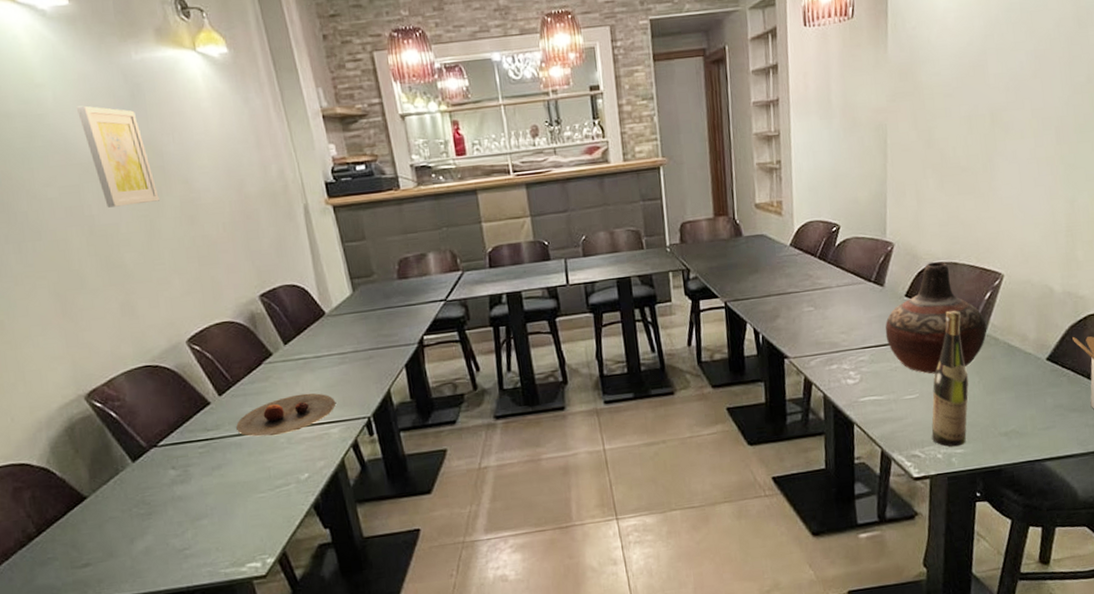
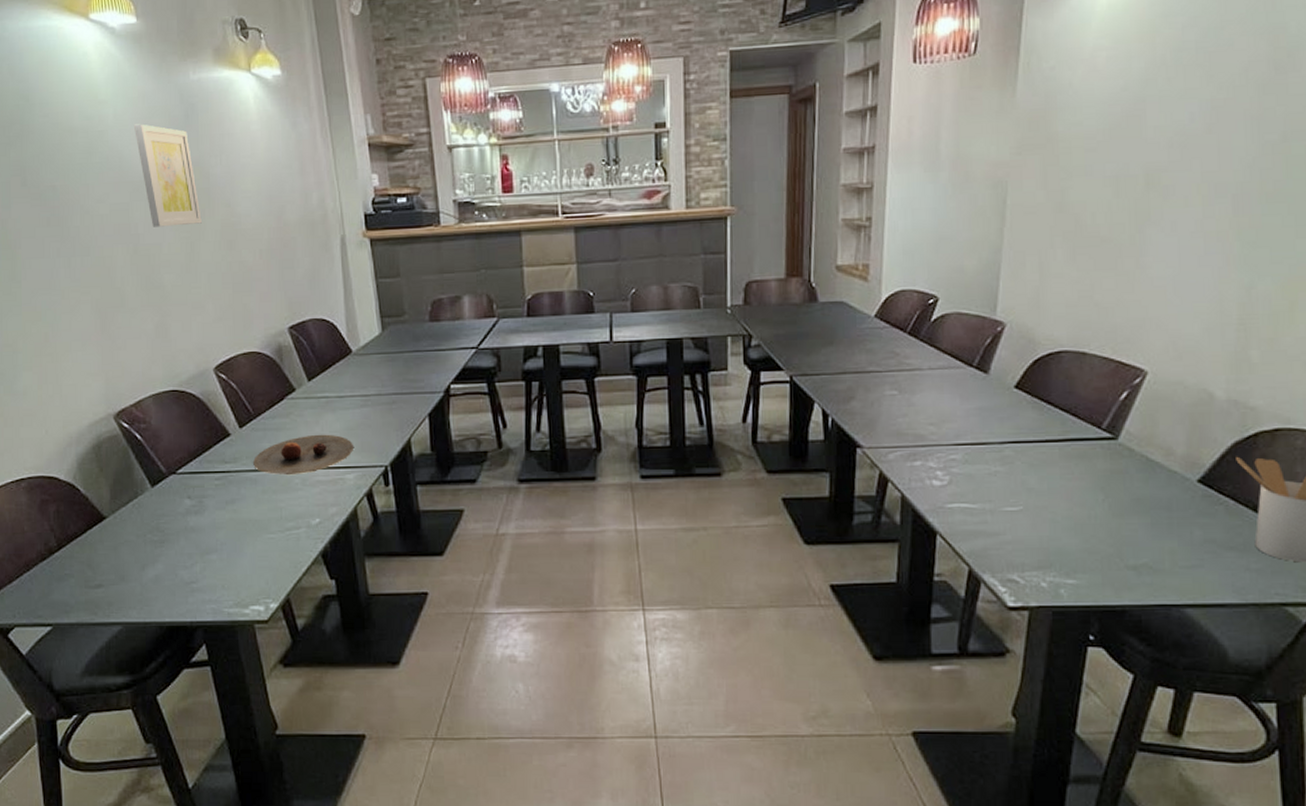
vase: present [885,261,987,374] -> none [985,349,1118,484]
wine bottle: present [931,311,969,447] -> none [1036,410,1090,576]

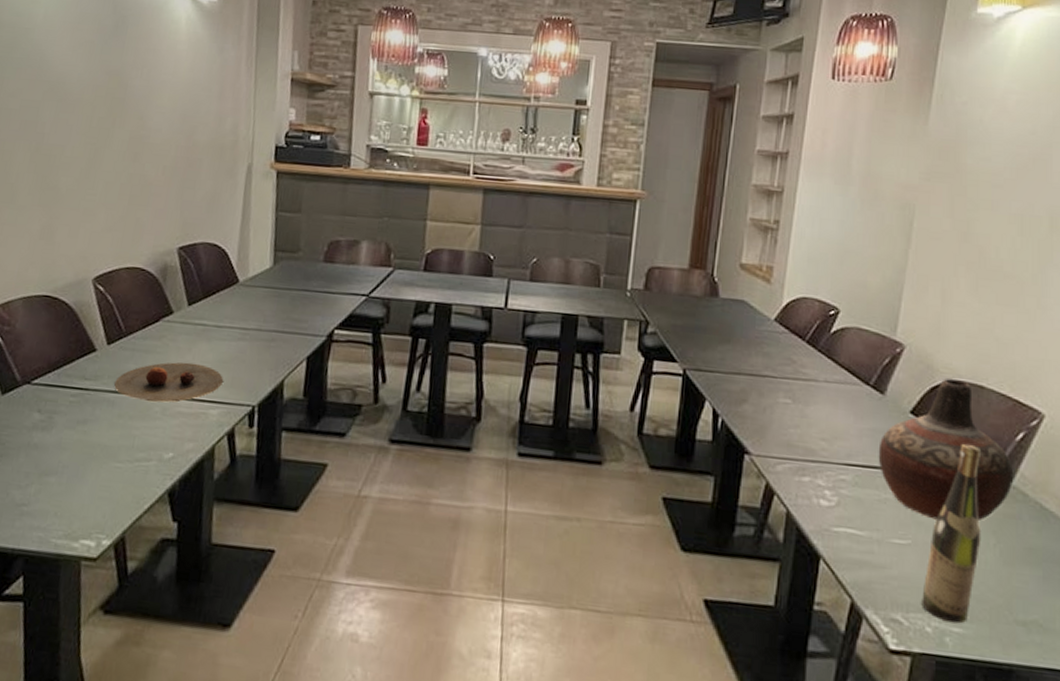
wall art: present [134,124,202,227] -> none [59,27,114,132]
vase: none [985,349,1118,484] -> present [878,378,1013,521]
wine bottle: none [1036,410,1090,576] -> present [922,444,981,624]

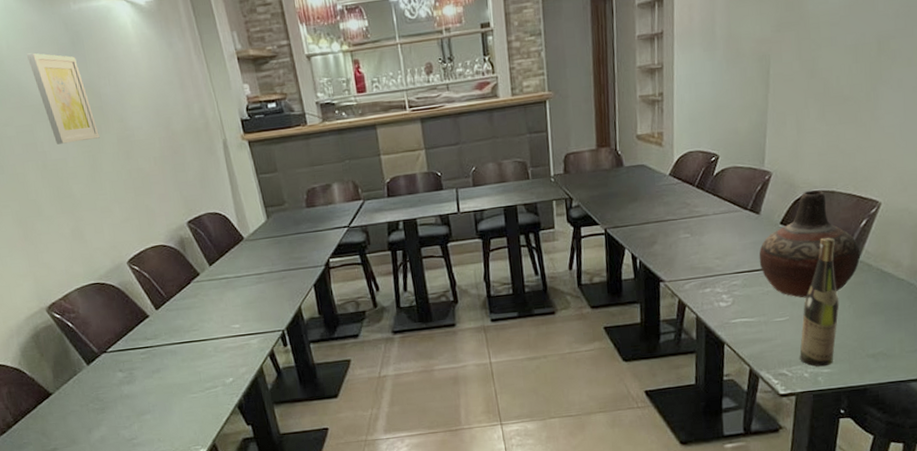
wall art: none [59,27,114,132] -> present [27,52,100,145]
plate: present [114,362,224,403] -> none [171,308,255,346]

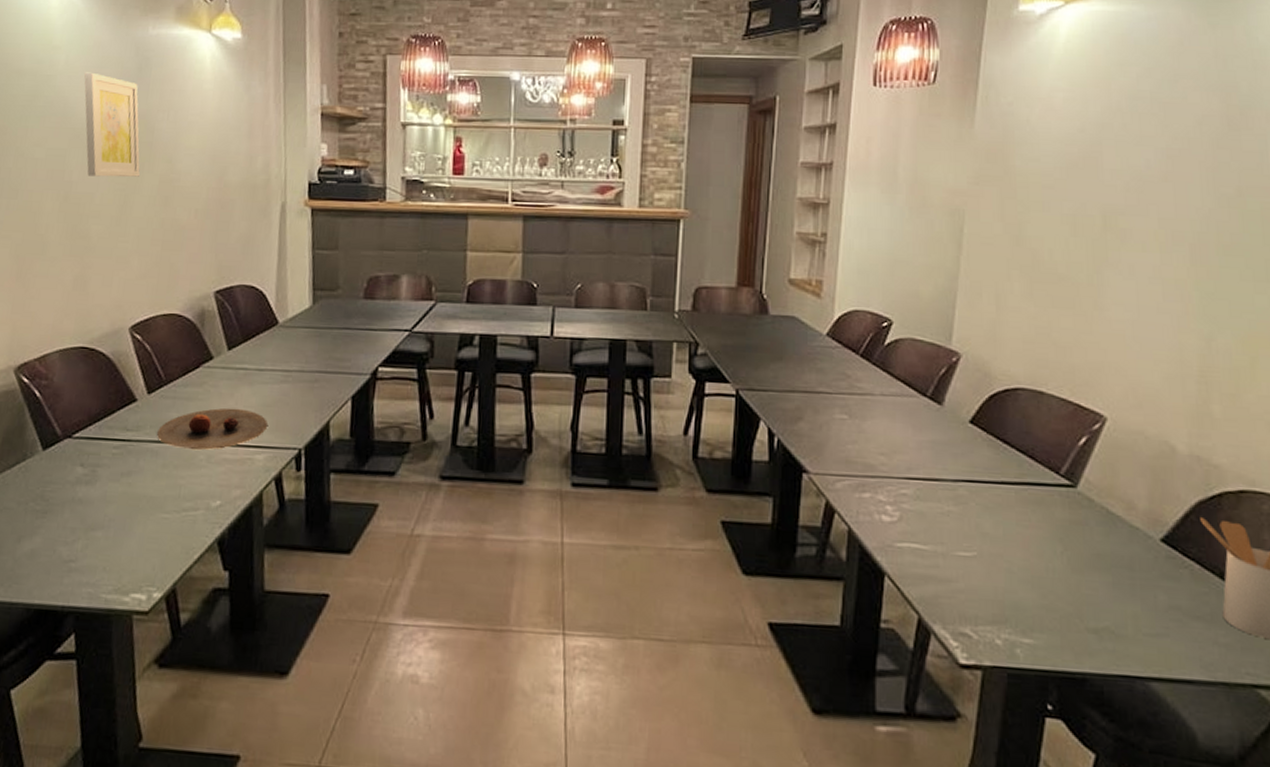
plate: none [171,308,255,346] -> present [157,408,269,450]
vase: present [759,190,860,298] -> none [938,385,1077,530]
wine bottle: present [800,238,840,367] -> none [990,452,1048,635]

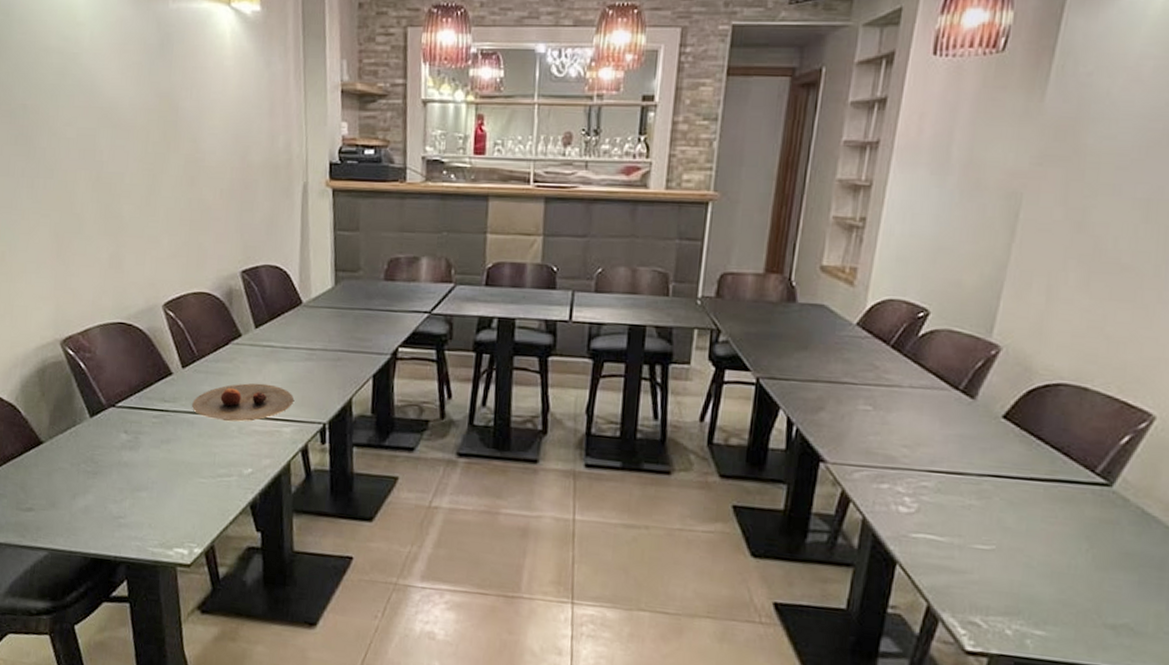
wall art: present [84,72,140,177] -> none [109,49,167,157]

